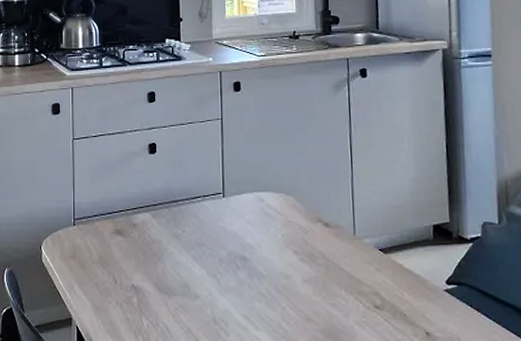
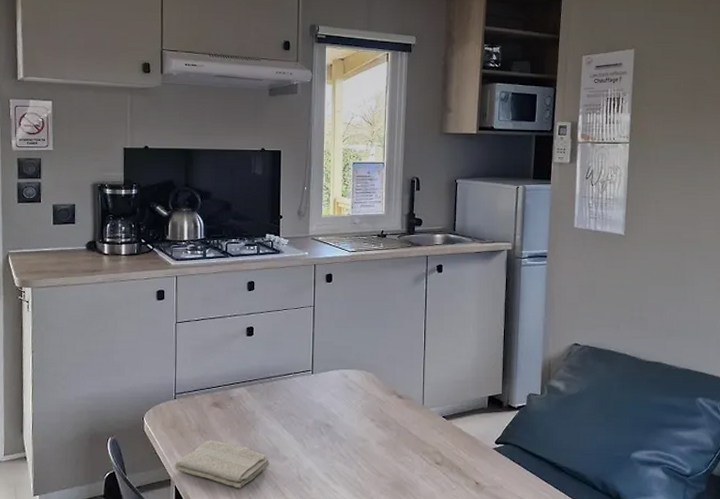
washcloth: none [75,273,180,331] -> present [174,440,269,488]

